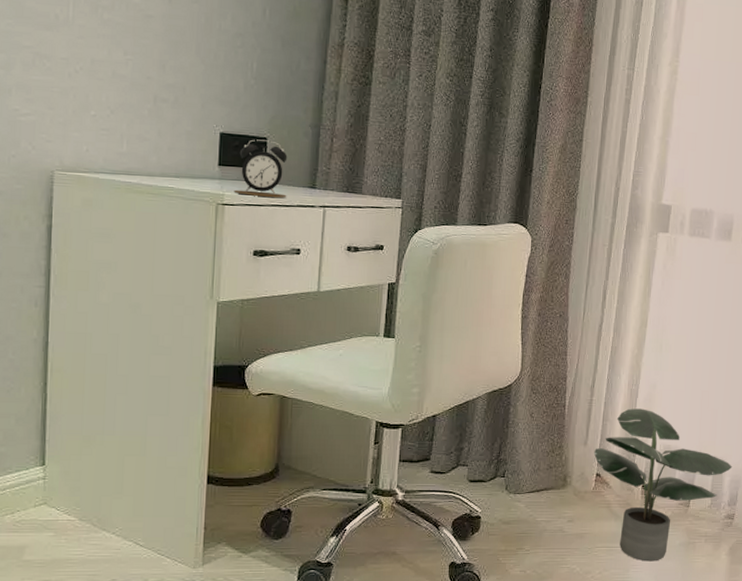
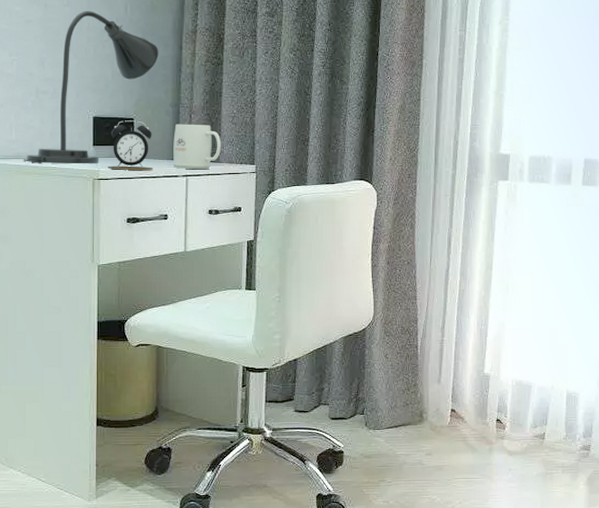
desk lamp: none [134,9,300,187] -> present [23,10,159,165]
mug: none [310,147,366,201] -> present [173,124,222,170]
potted plant: present [593,408,733,562] -> none [447,347,586,492]

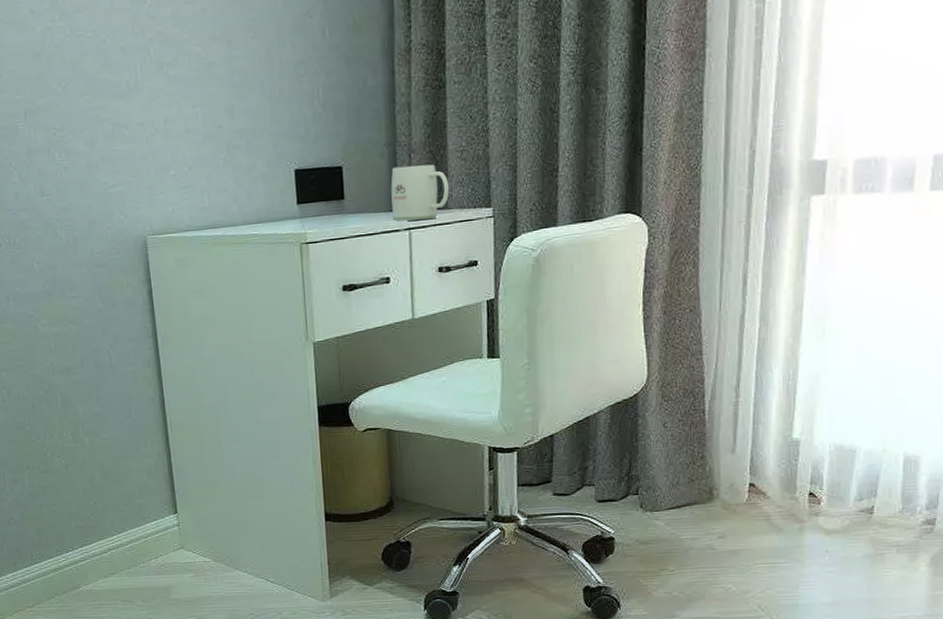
desk lamp: present [23,10,159,165] -> none [219,40,367,232]
alarm clock: present [107,120,154,170] -> none [315,168,370,230]

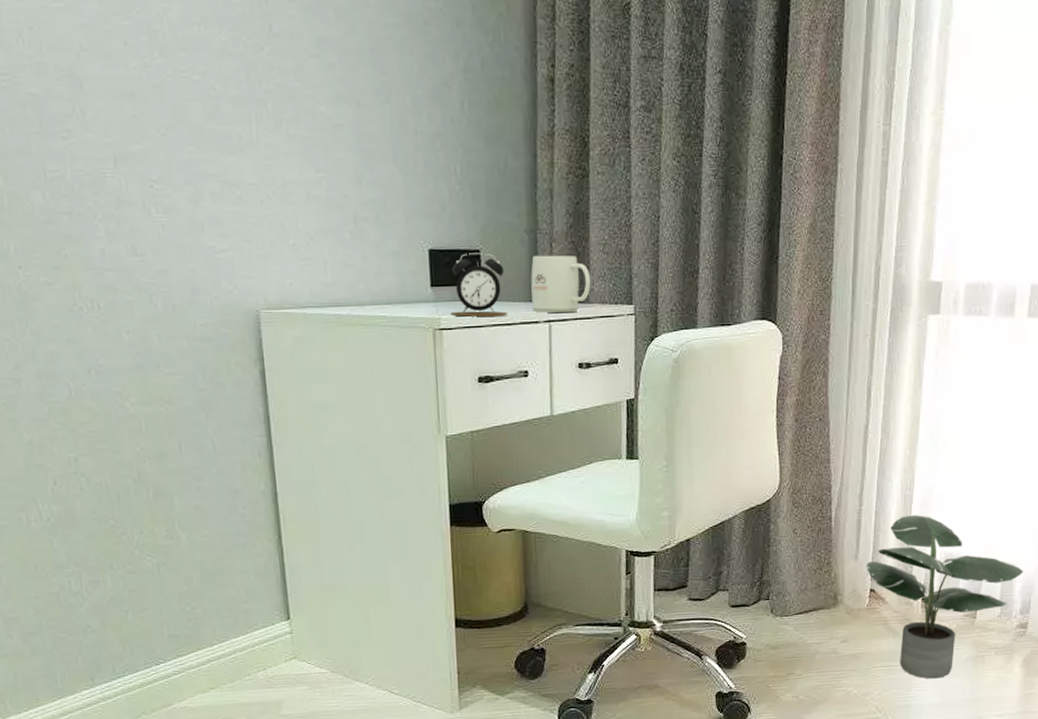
alarm clock: none [315,168,370,230] -> present [450,252,508,317]
potted plant: none [744,406,930,578] -> present [865,515,1024,679]

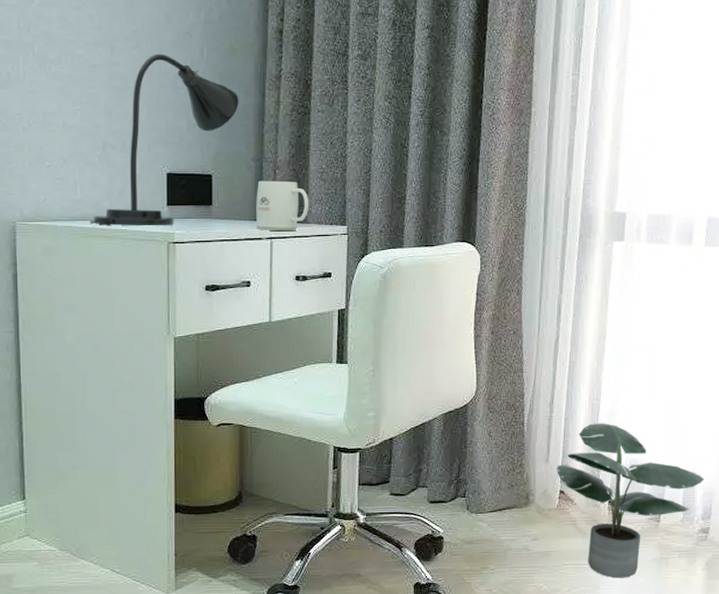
desk lamp: none [343,108,507,312] -> present [89,53,239,227]
alarm clock: present [450,252,508,317] -> none [183,177,234,232]

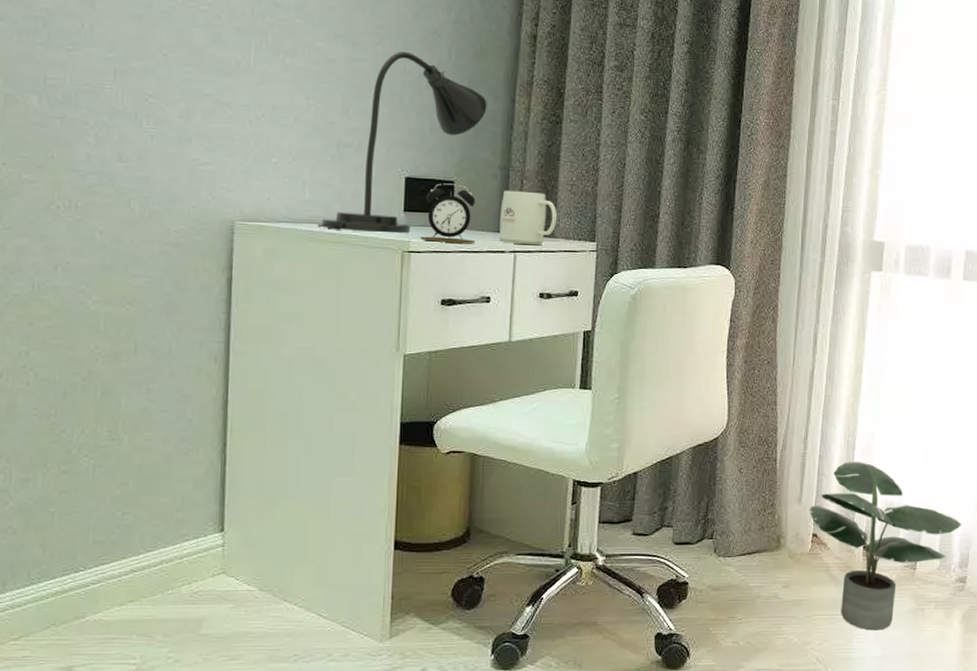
alarm clock: none [183,177,234,232] -> present [420,183,476,243]

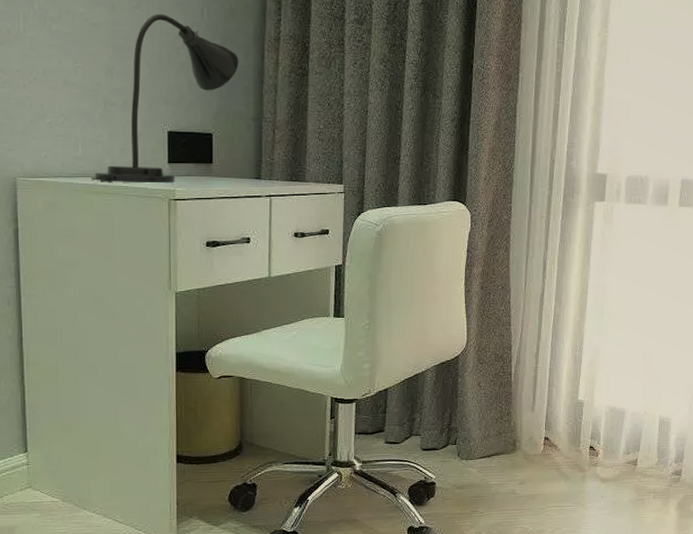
alarm clock: present [420,183,476,243] -> none [184,136,234,190]
mug: present [499,190,558,246] -> none [255,140,308,190]
potted plant: present [809,462,962,631] -> none [541,373,678,519]

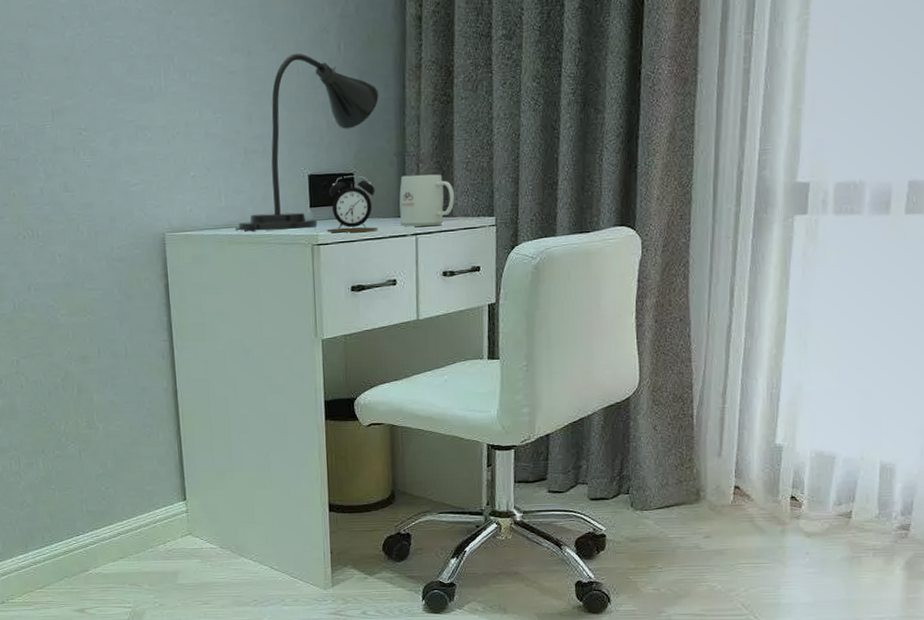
alarm clock: none [184,136,234,190] -> present [327,175,378,233]
mug: none [255,140,308,190] -> present [399,174,455,227]

